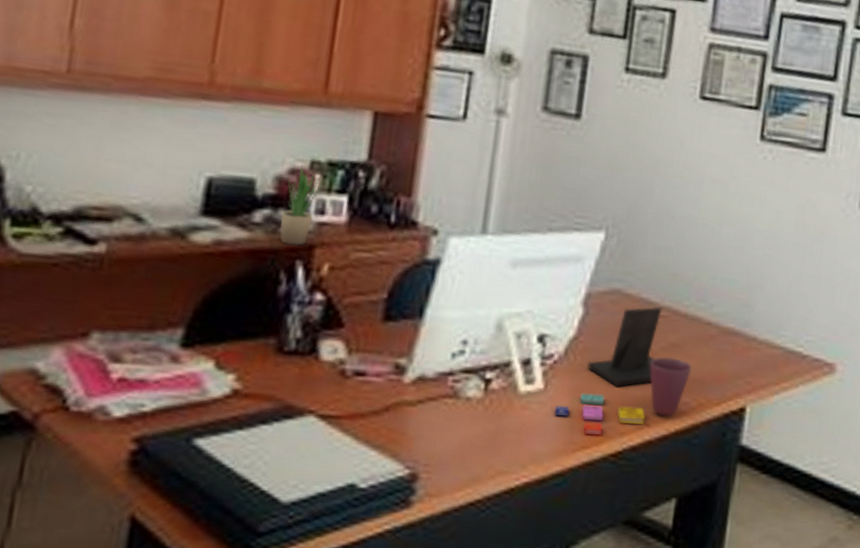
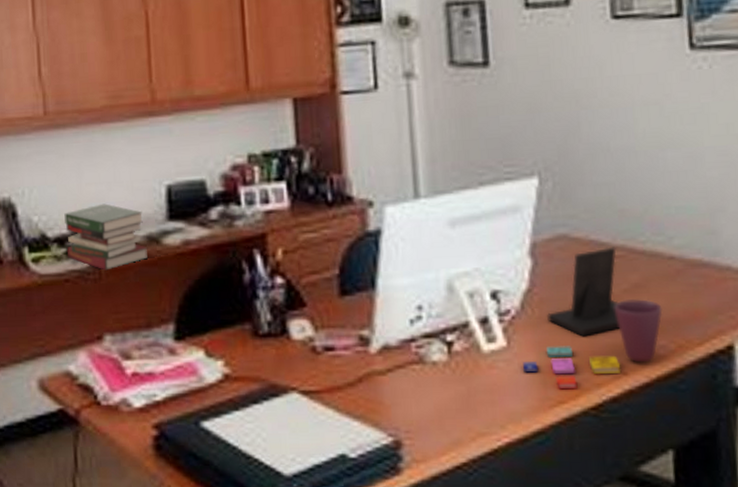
books: none [62,184,171,260] -> present [64,203,149,271]
potted plant: present [280,163,324,246] -> none [232,158,263,236]

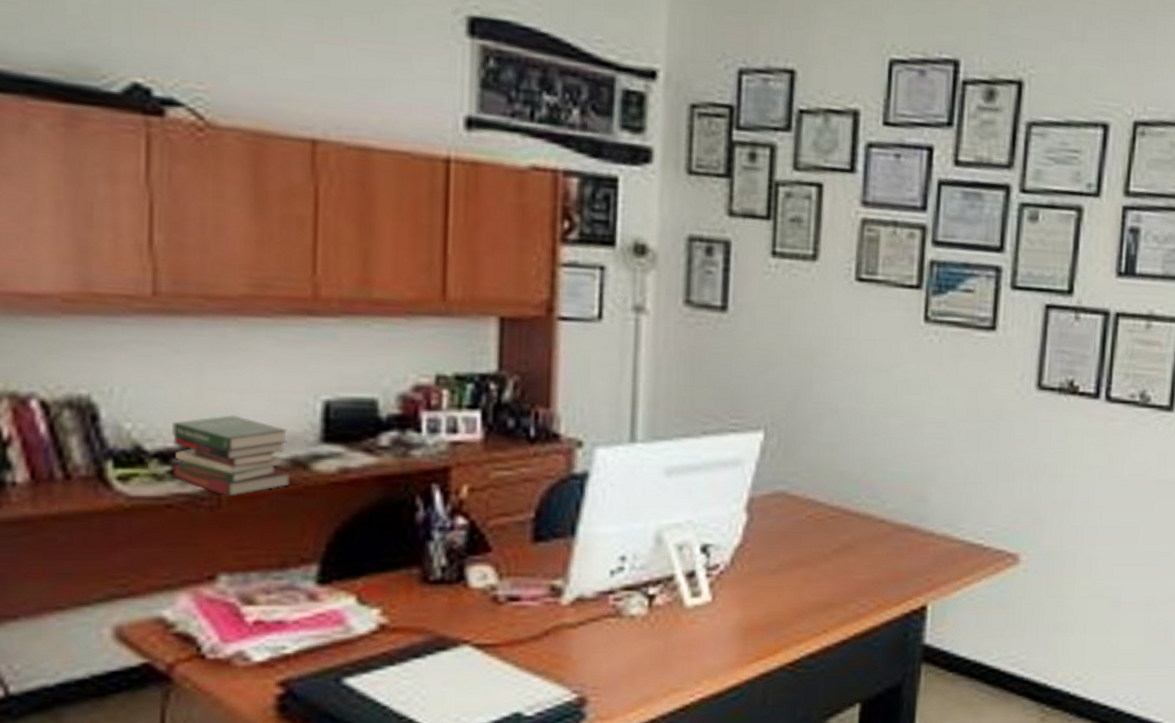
books: present [522,346,622,390] -> none [724,602,822,646]
photo frame: present [547,246,620,337] -> none [756,507,832,594]
mug: present [614,299,663,363] -> none [822,559,867,621]

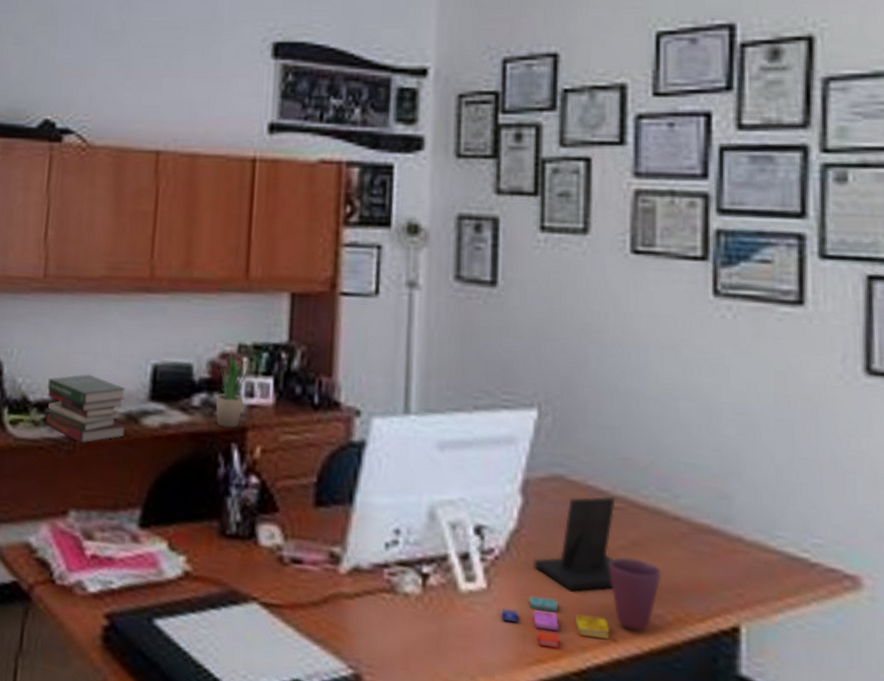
potted plant: none [409,379,453,468] -> present [215,347,251,428]
books: none [724,602,822,646] -> present [501,596,611,649]
photo frame: none [756,507,832,594] -> present [534,496,616,592]
mug: none [822,559,867,621] -> present [608,557,662,632]

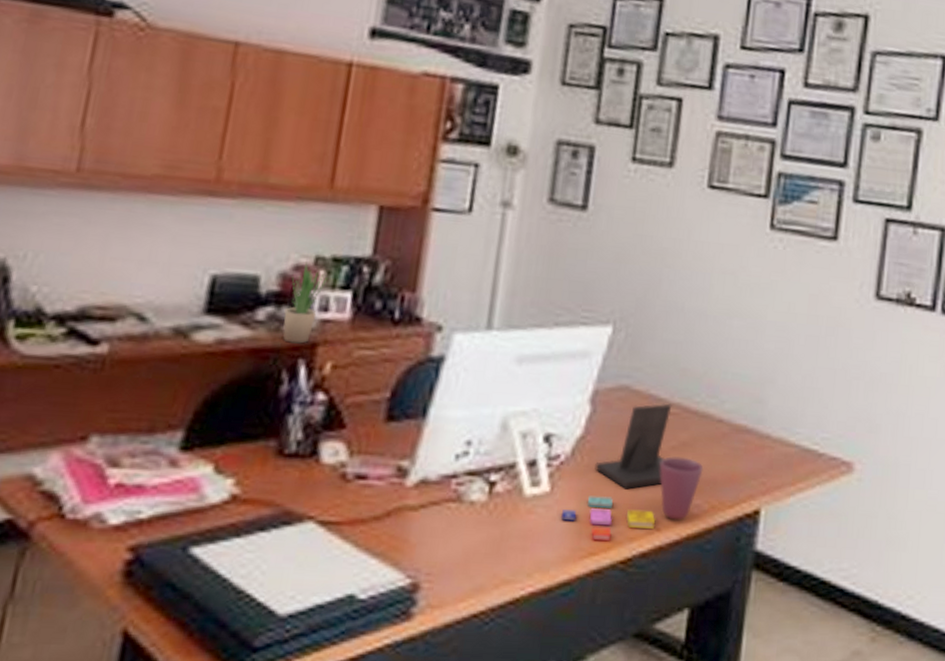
books: present [45,374,126,444] -> none [65,283,175,361]

